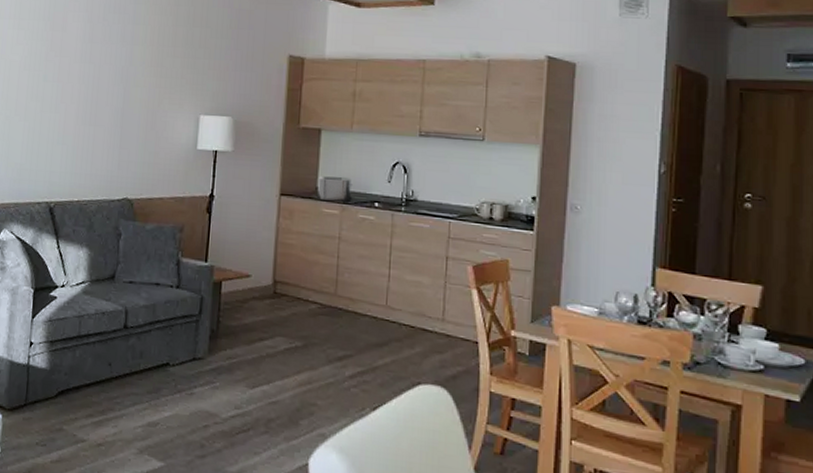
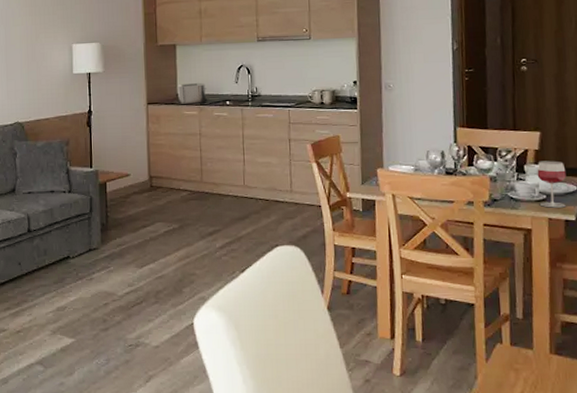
wineglass: none [754,322,792,384] -> present [537,160,566,208]

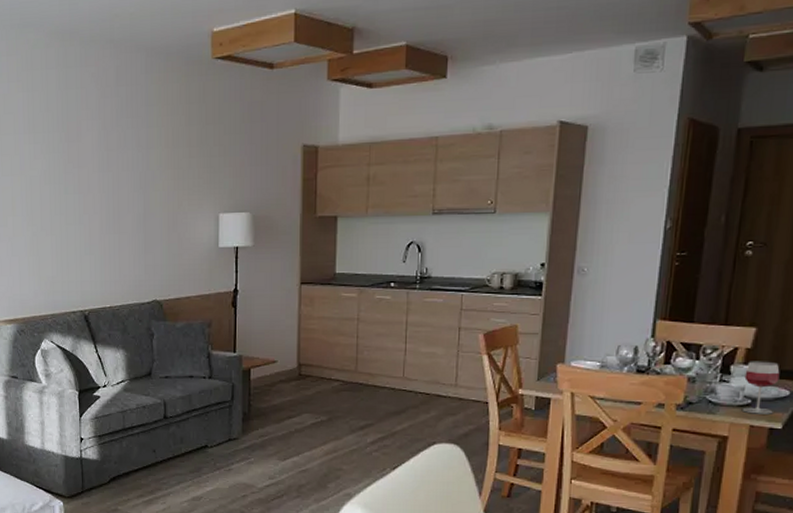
toaster: present [177,82,207,105] -> none [335,260,369,286]

